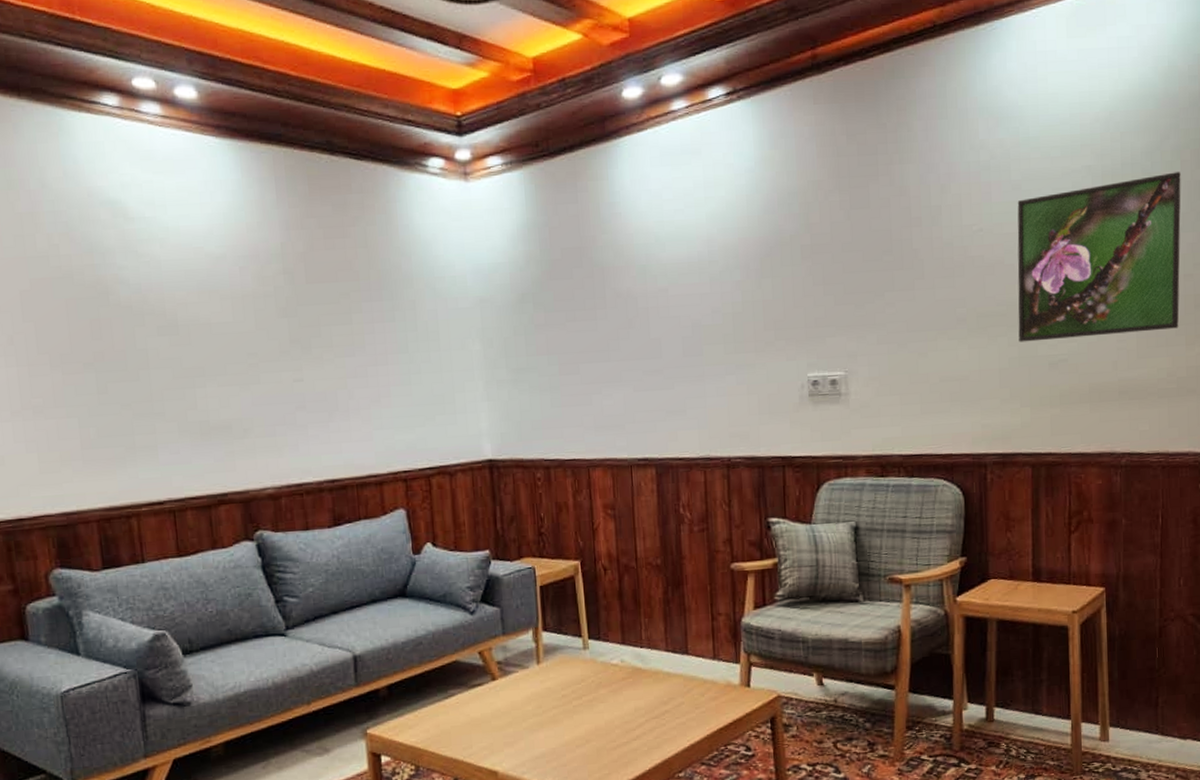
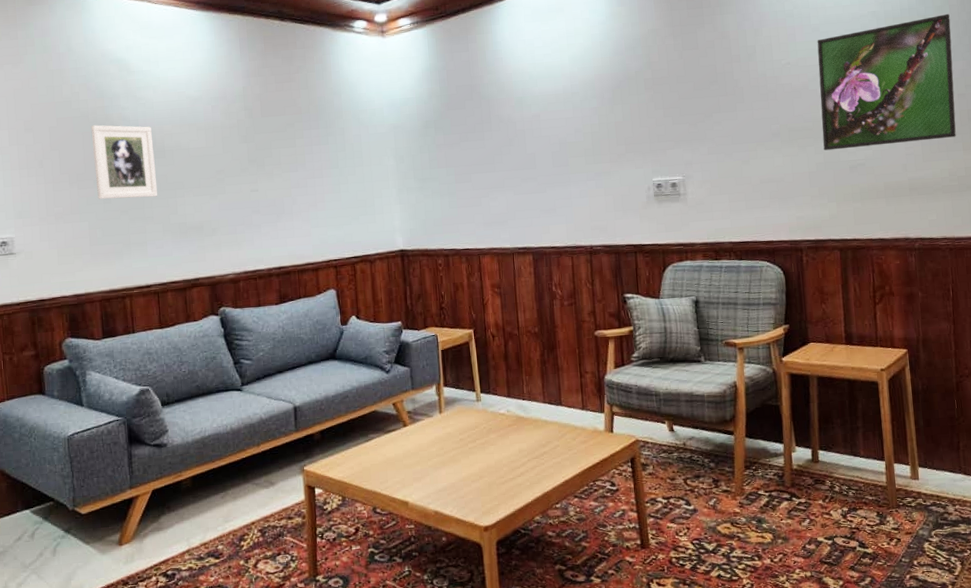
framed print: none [77,289,171,388] -> present [91,125,158,199]

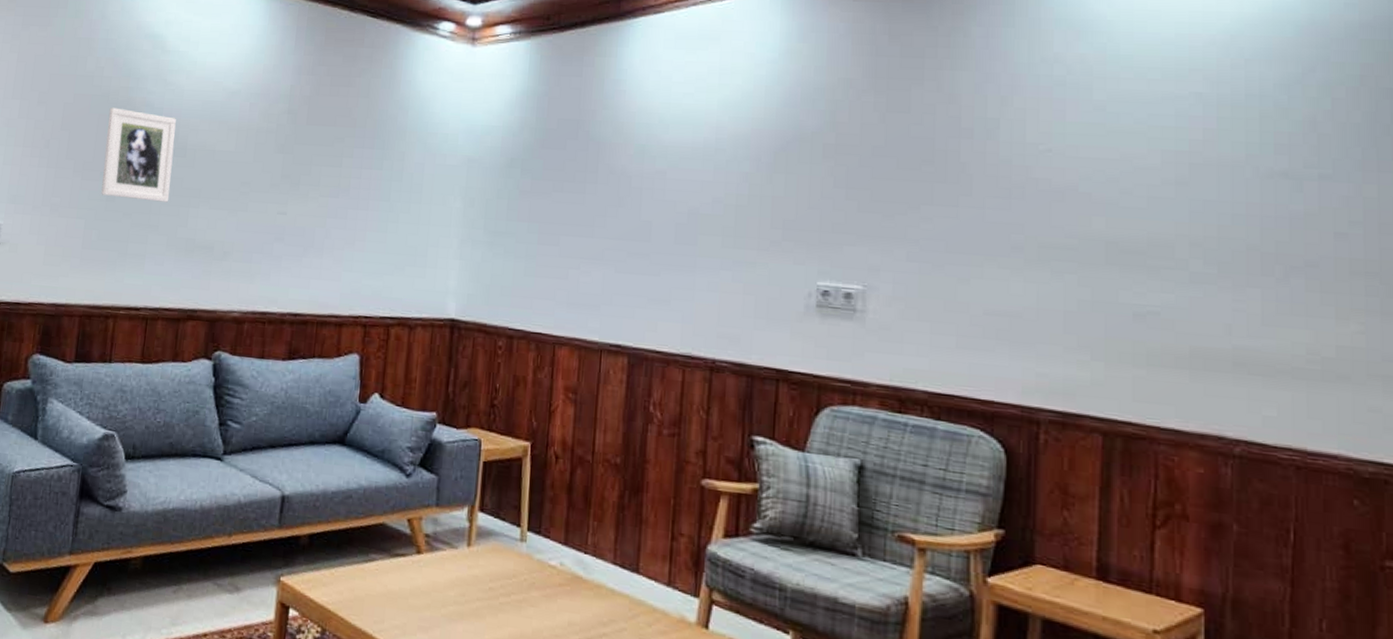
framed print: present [817,14,956,151] -> none [1093,110,1332,297]

